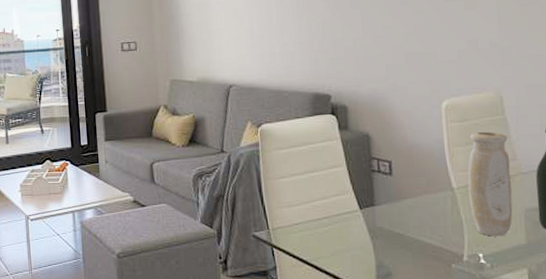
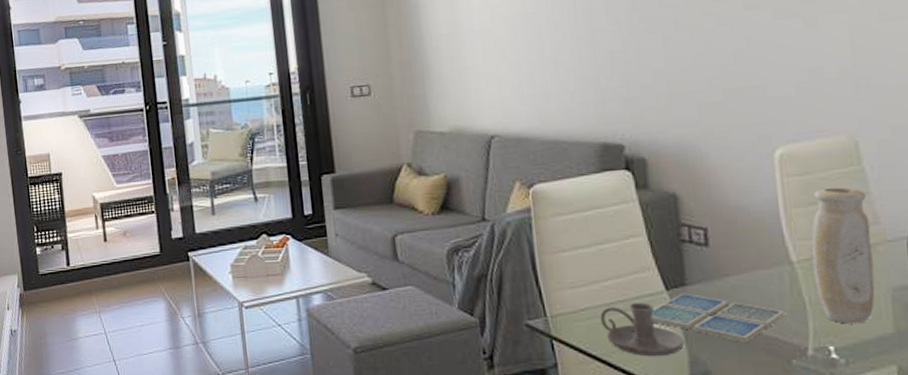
candle holder: none [310,219,373,262] -> present [600,303,685,357]
drink coaster: none [348,211,447,250] -> present [651,293,785,342]

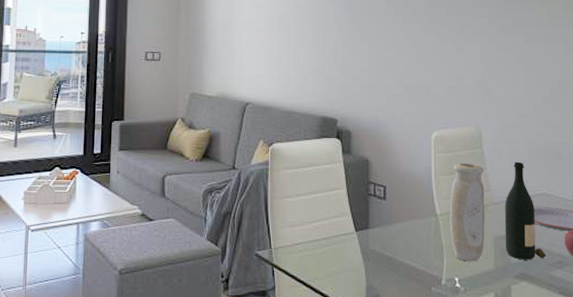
candle holder: present [600,303,685,357] -> none [309,240,364,283]
drink coaster: present [651,293,785,342] -> none [344,234,430,273]

